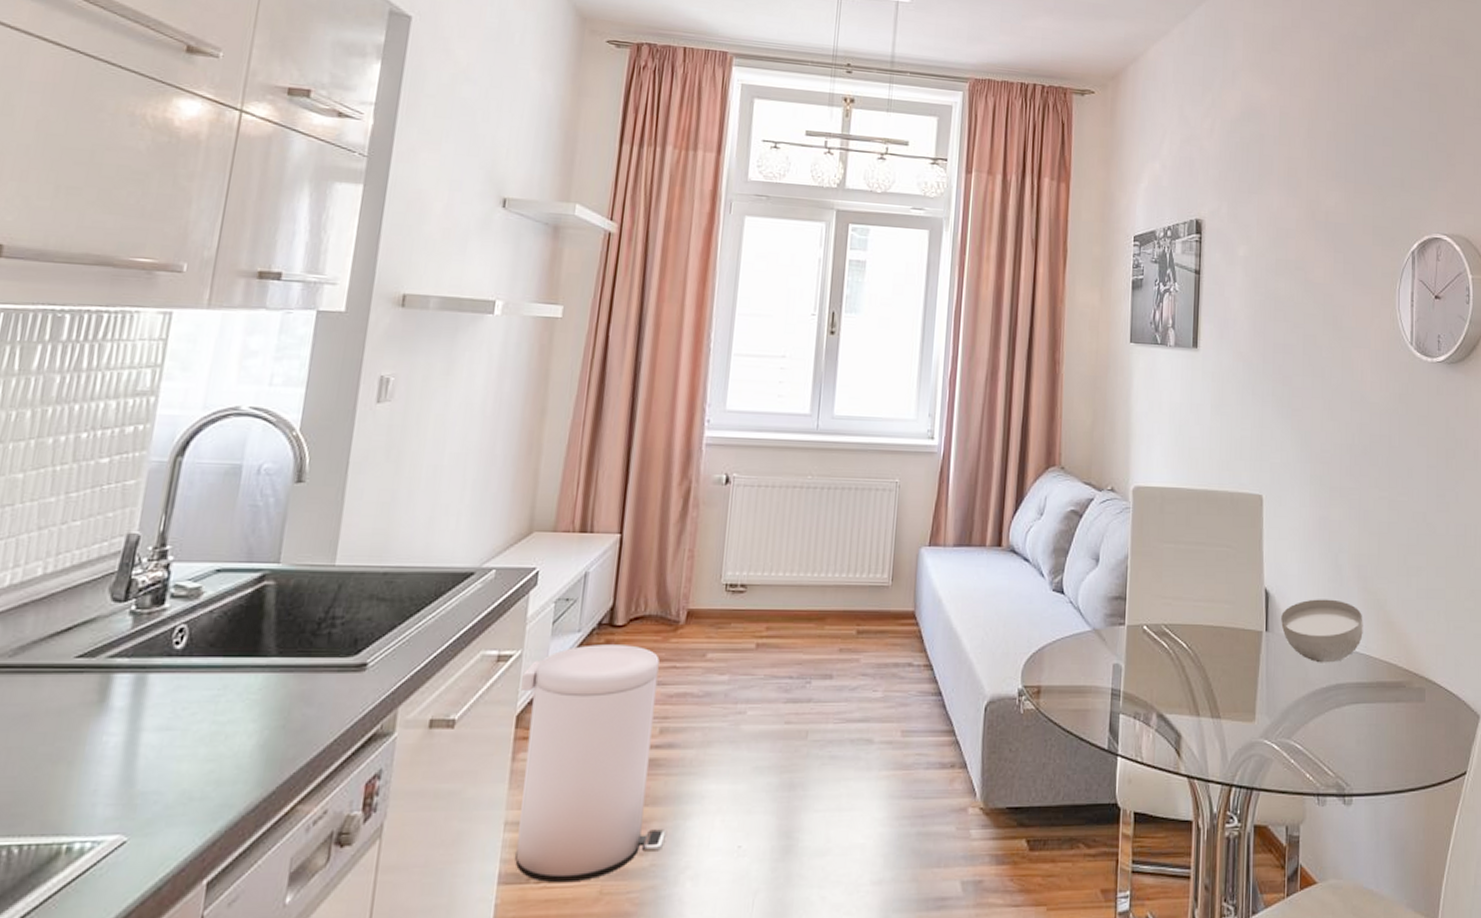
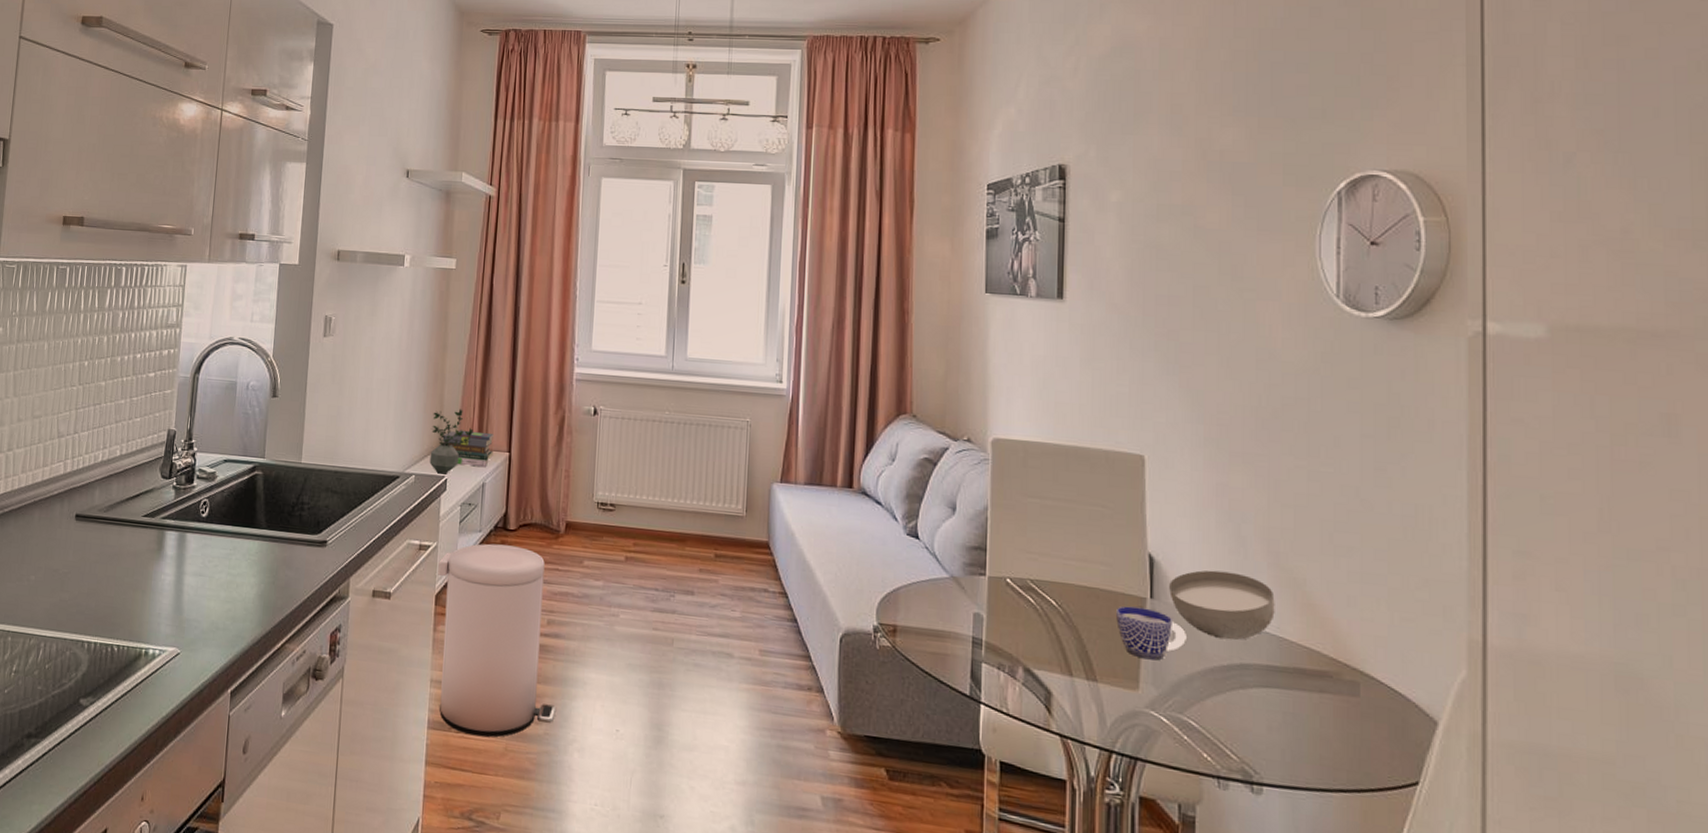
potted plant: none [516,485,576,564] -> present [429,409,473,473]
books: none [534,510,603,552] -> present [442,430,495,467]
cup: none [1237,641,1294,691] -> present [1116,606,1186,661]

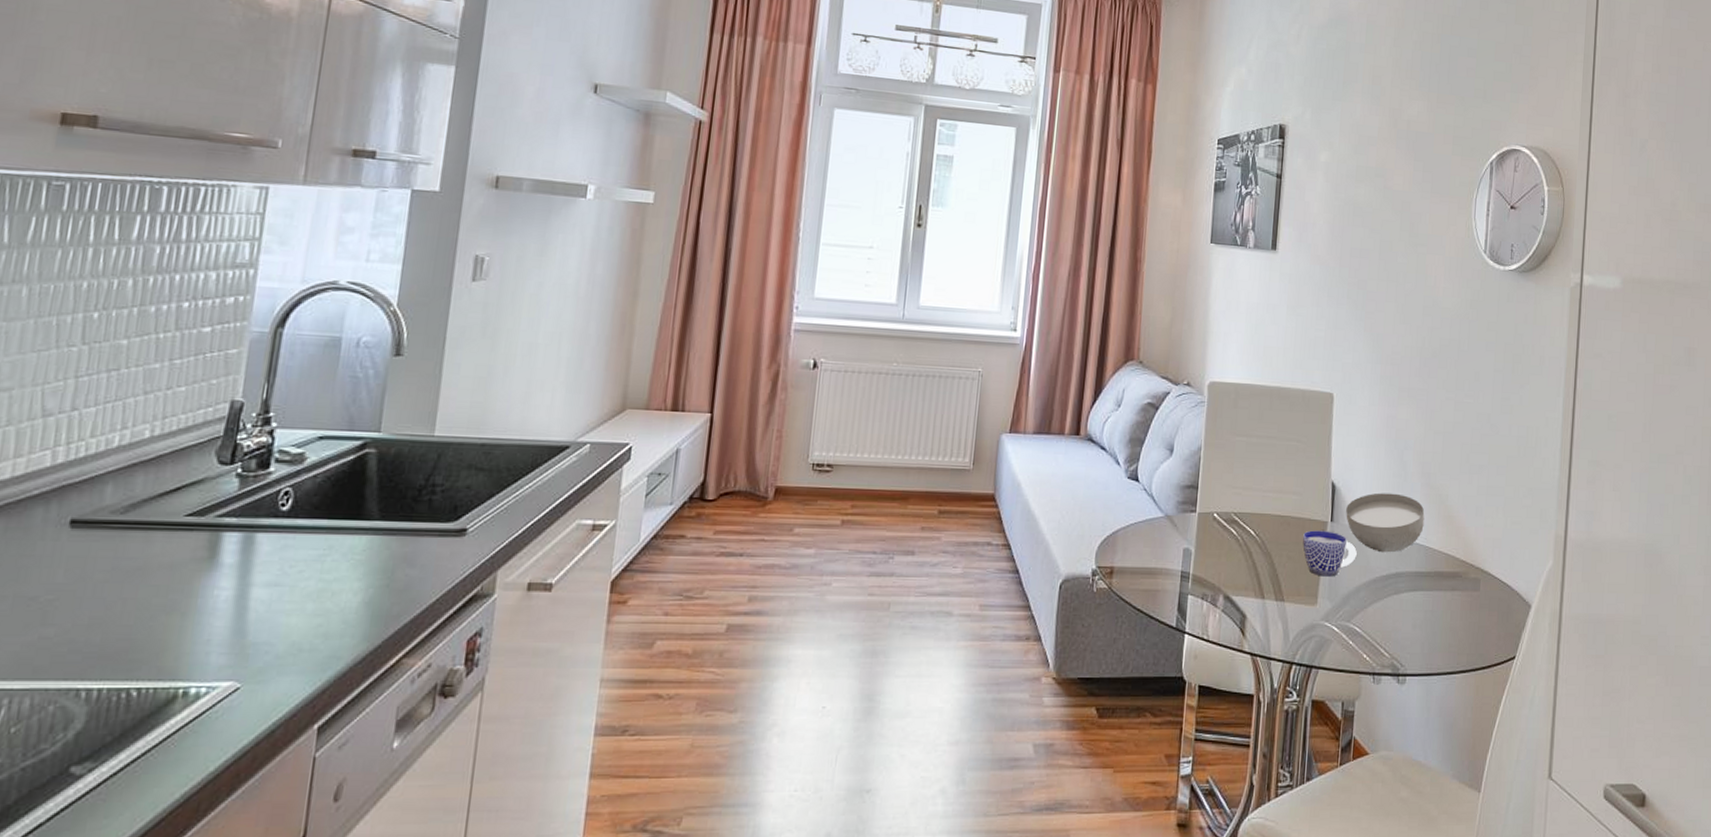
potted plant: present [429,409,473,473] -> none [610,365,668,440]
pedal bin: present [438,543,557,737] -> none [610,517,756,736]
books: present [442,430,495,467] -> none [627,389,694,430]

